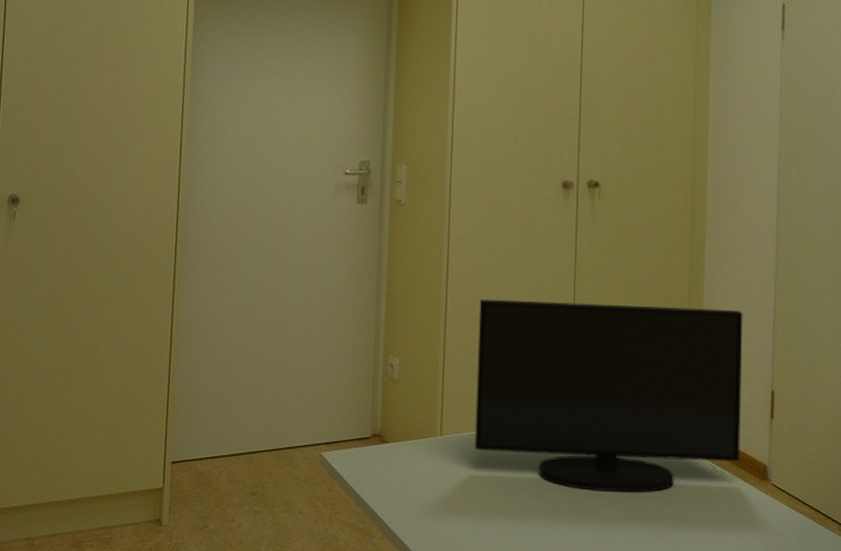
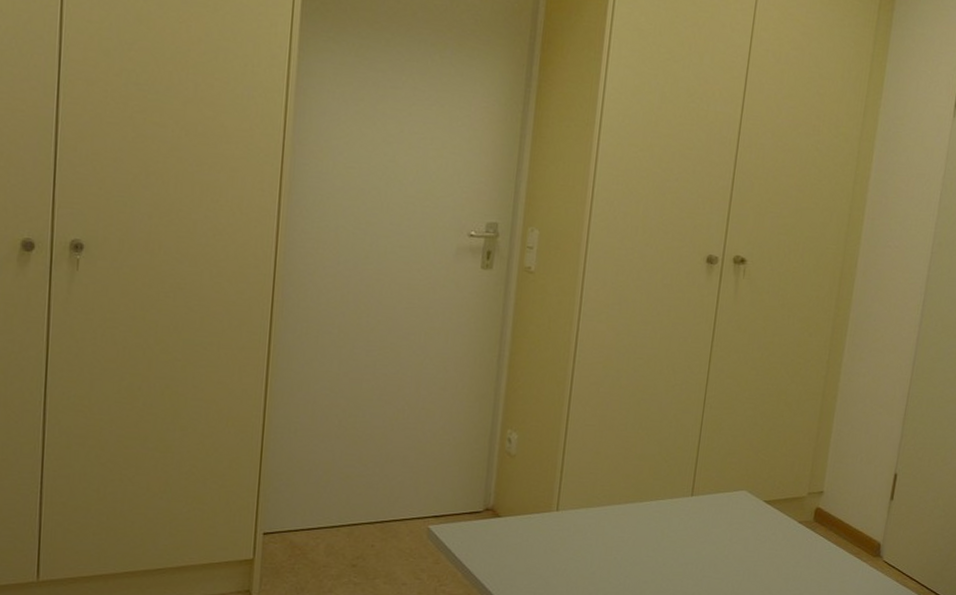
monitor: present [474,299,743,493] -> none [591,374,877,568]

